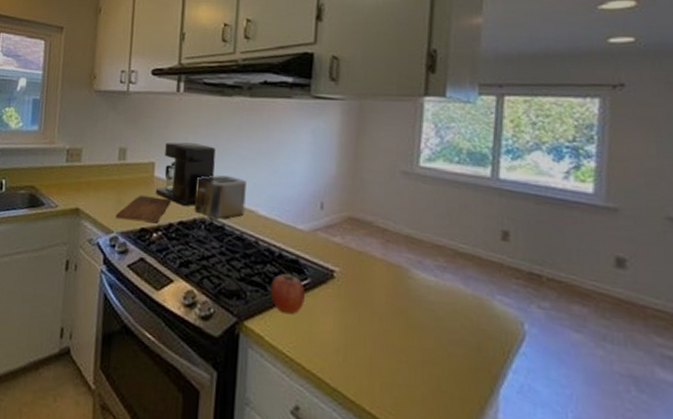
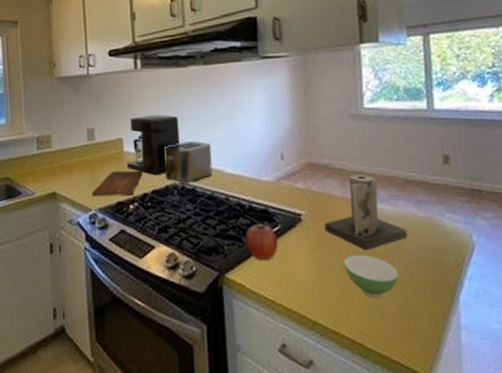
paper towel roll: none [358,237,450,321] -> present [324,174,408,250]
bowl: none [373,323,434,375] -> present [342,254,399,298]

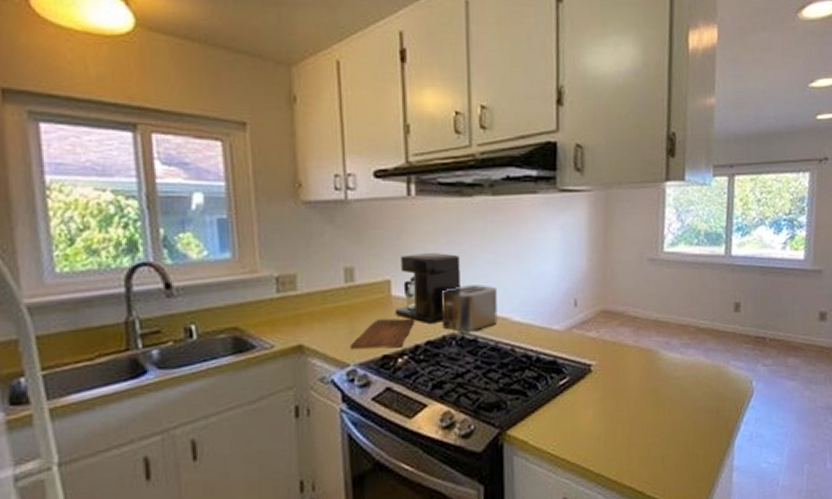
fruit: present [245,223,278,261] -> none [531,375,565,415]
paper towel roll: present [324,174,408,250] -> none [614,322,694,399]
bowl: present [342,254,399,298] -> none [629,403,682,447]

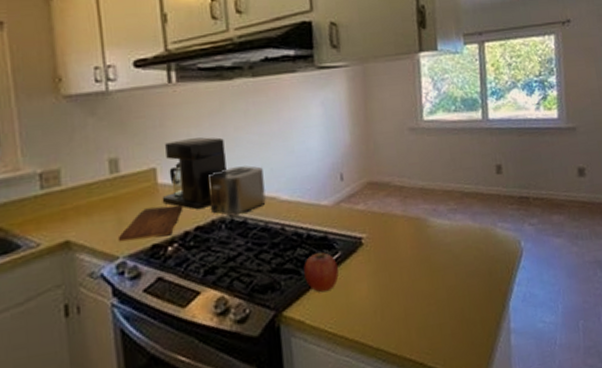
fruit: none [531,375,565,415] -> present [304,251,339,293]

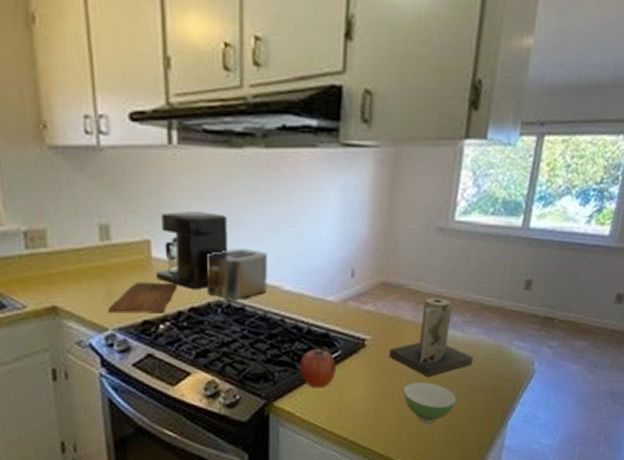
paper towel roll: none [385,190,465,268] -> present [389,297,473,377]
bowl: none [403,272,457,316] -> present [402,381,457,424]

